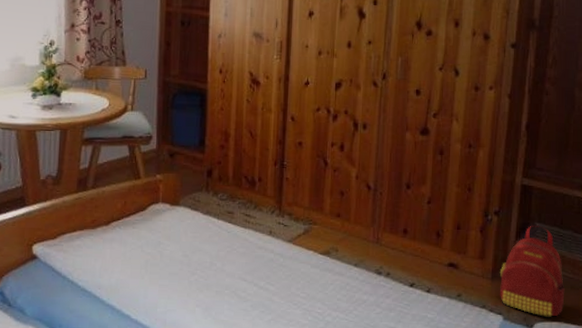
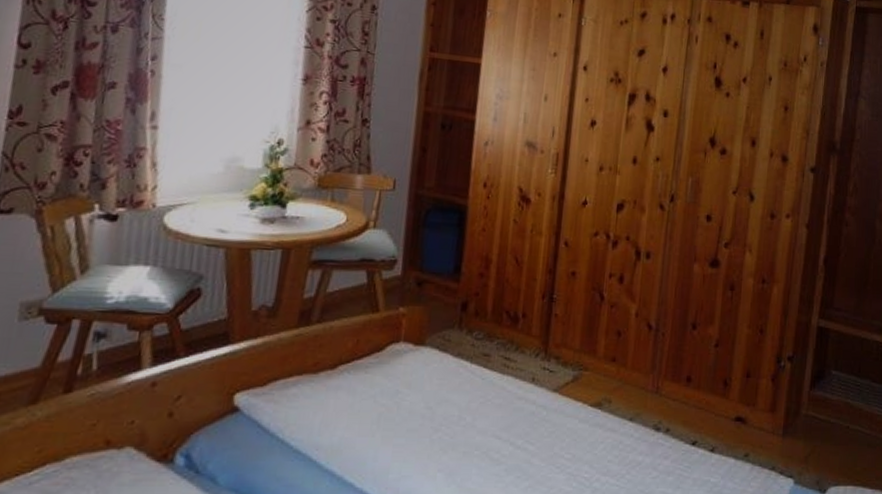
backpack: present [499,225,565,318] -> none [790,373,861,481]

